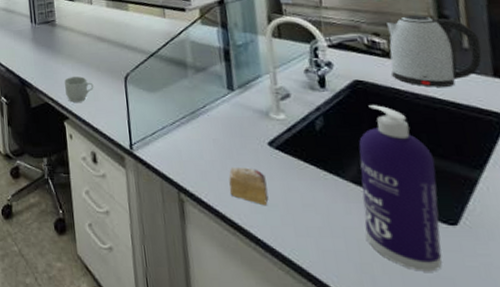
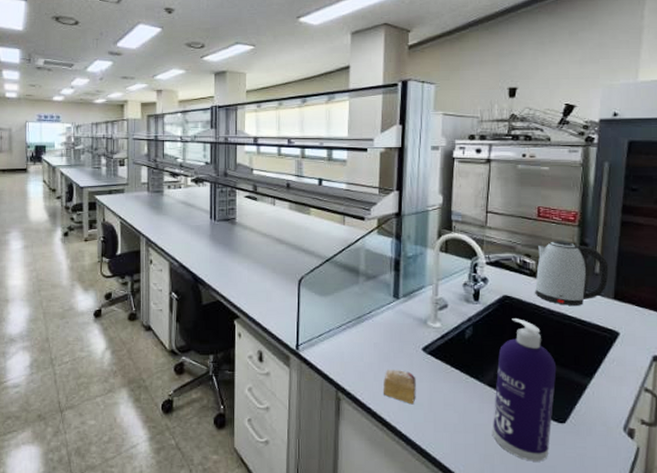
mug: present [65,76,94,102] -> none [239,277,268,302]

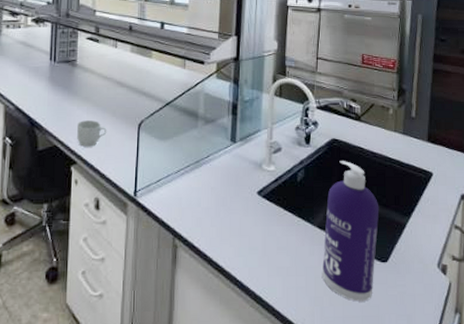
mug: none [239,277,268,302] -> present [77,120,107,147]
cake slice: present [383,370,416,405] -> none [219,214,251,250]
kettle: present [535,241,609,306] -> none [360,87,423,148]

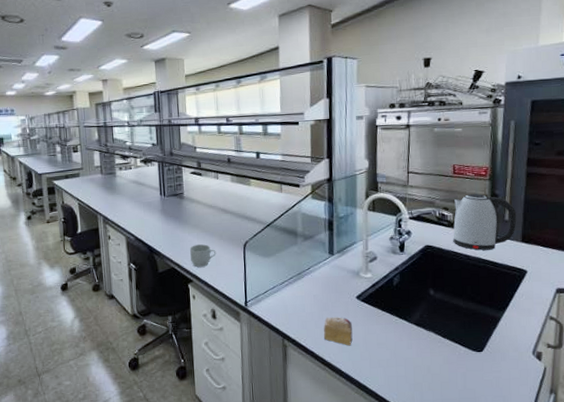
cake slice: none [219,214,251,250] -> present [323,317,353,346]
spray bottle: present [322,161,379,302] -> none [420,265,474,386]
kettle: none [360,87,423,148] -> present [453,193,517,250]

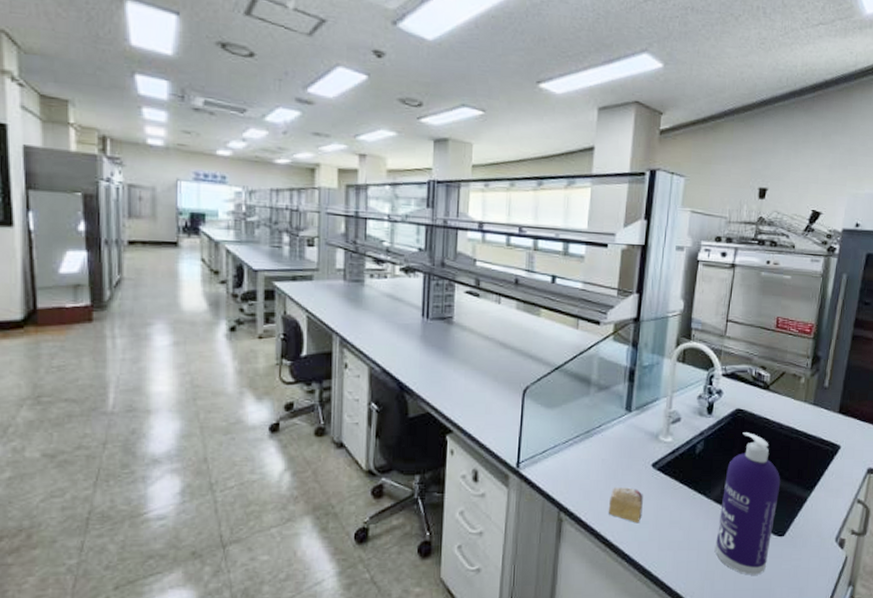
mug: present [190,244,216,267] -> none [453,385,487,414]
spray bottle: none [420,265,474,386] -> present [715,432,781,575]
kettle: present [453,193,517,250] -> none [767,353,837,419]

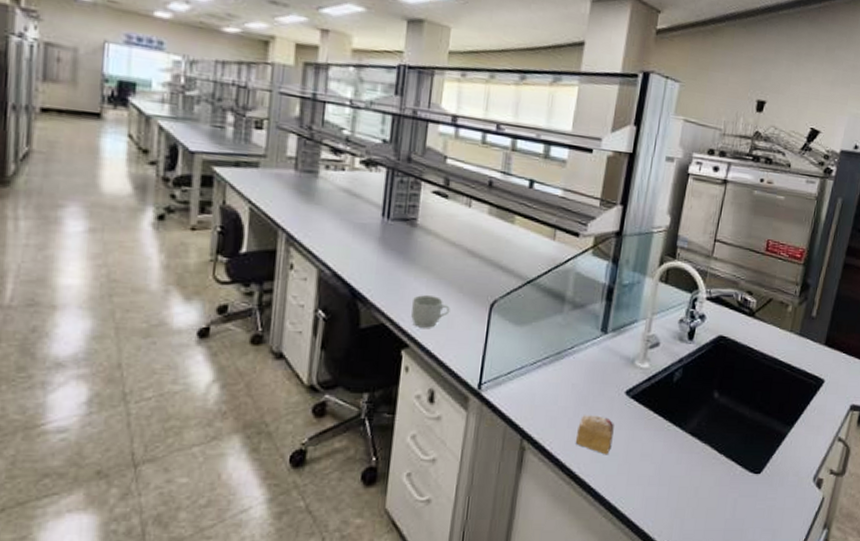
mug: none [453,385,487,414] -> present [411,295,450,328]
spray bottle: present [715,432,781,575] -> none [687,361,761,515]

